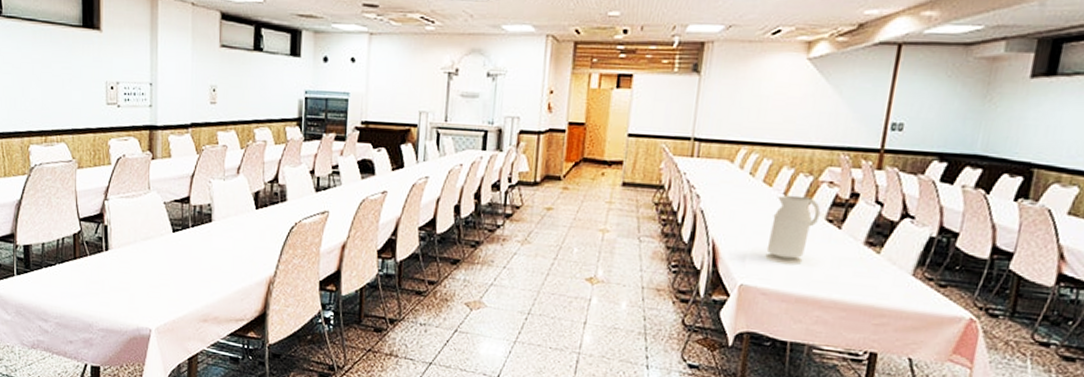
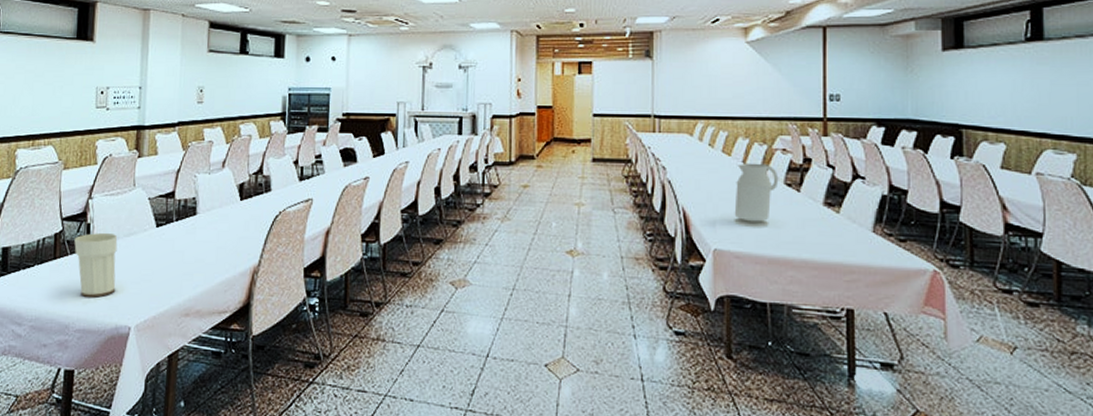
cup: none [93,235,136,299] -> present [74,232,118,298]

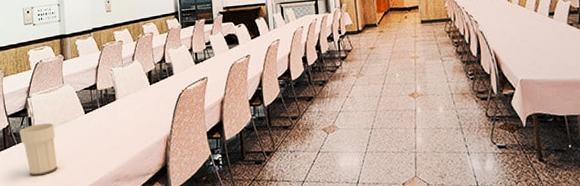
water jug: present [734,163,779,228] -> none [531,10,563,60]

